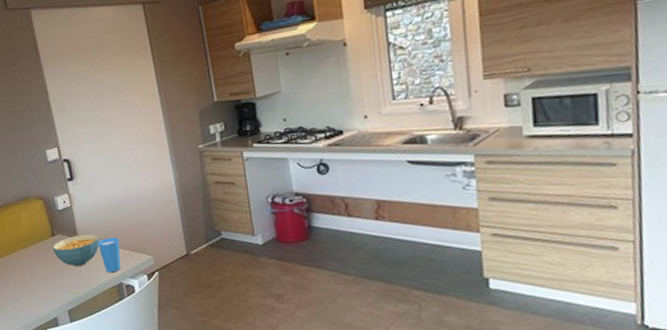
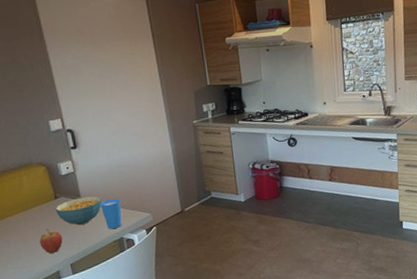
fruit: none [37,269,60,297] -> present [39,229,63,253]

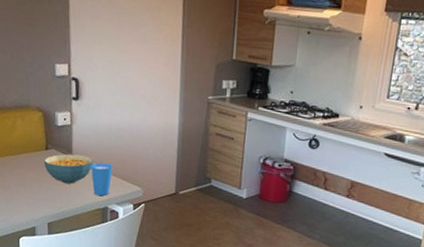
fruit: present [39,229,63,253] -> none [21,180,45,207]

